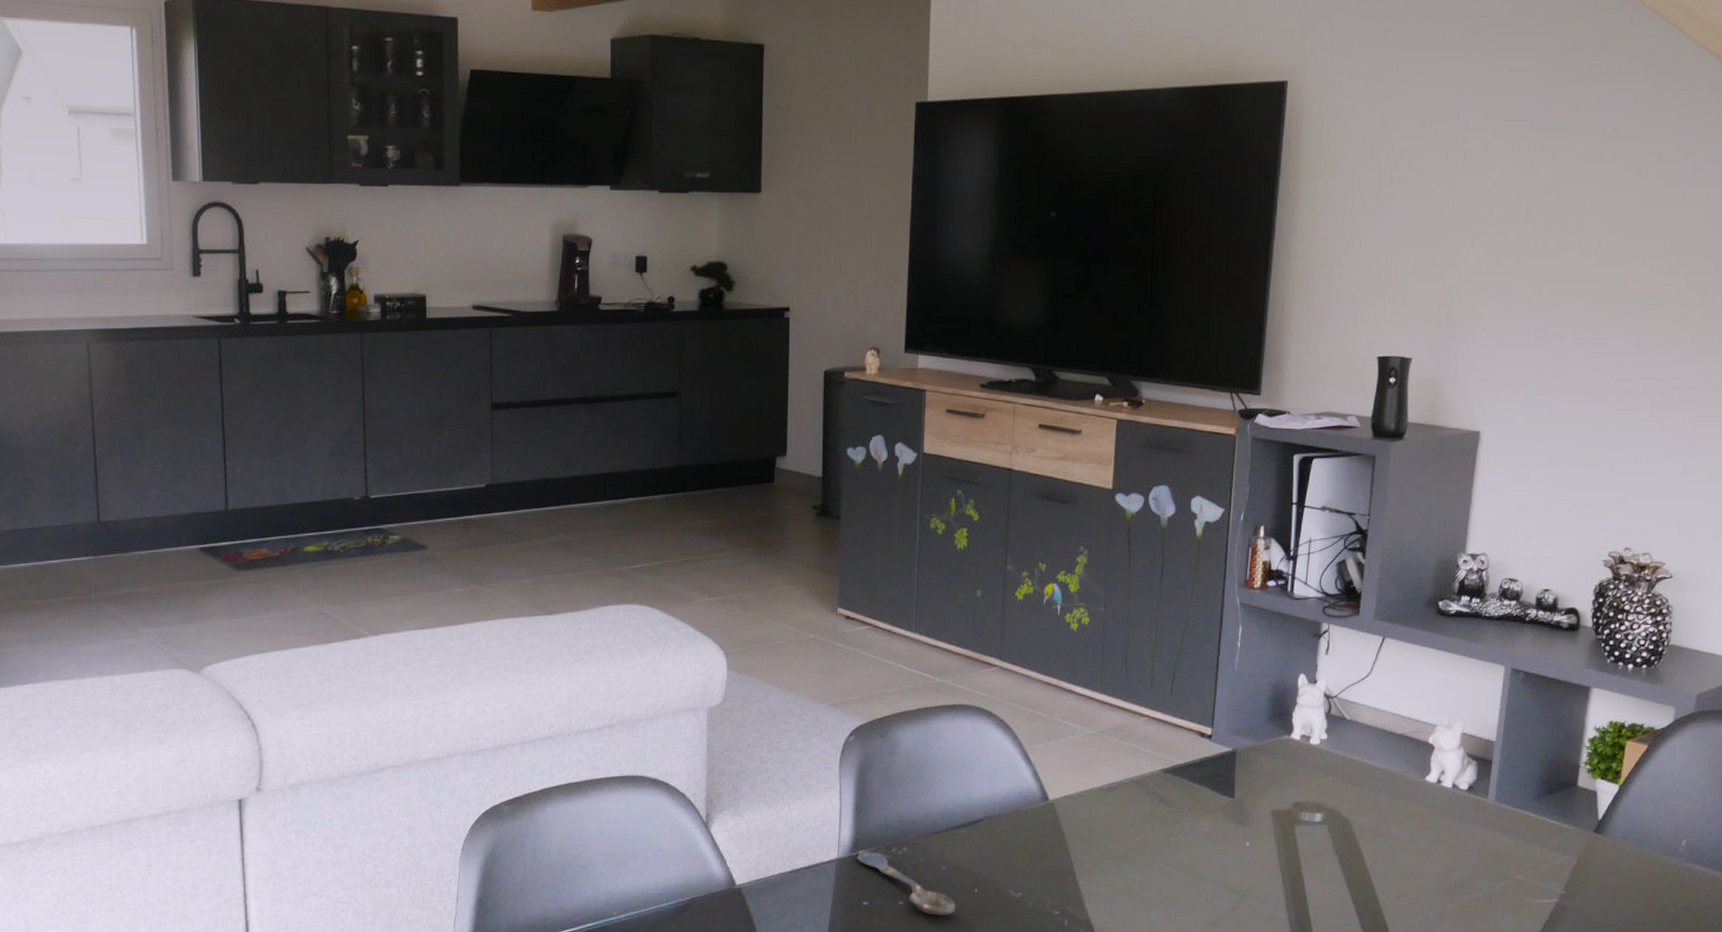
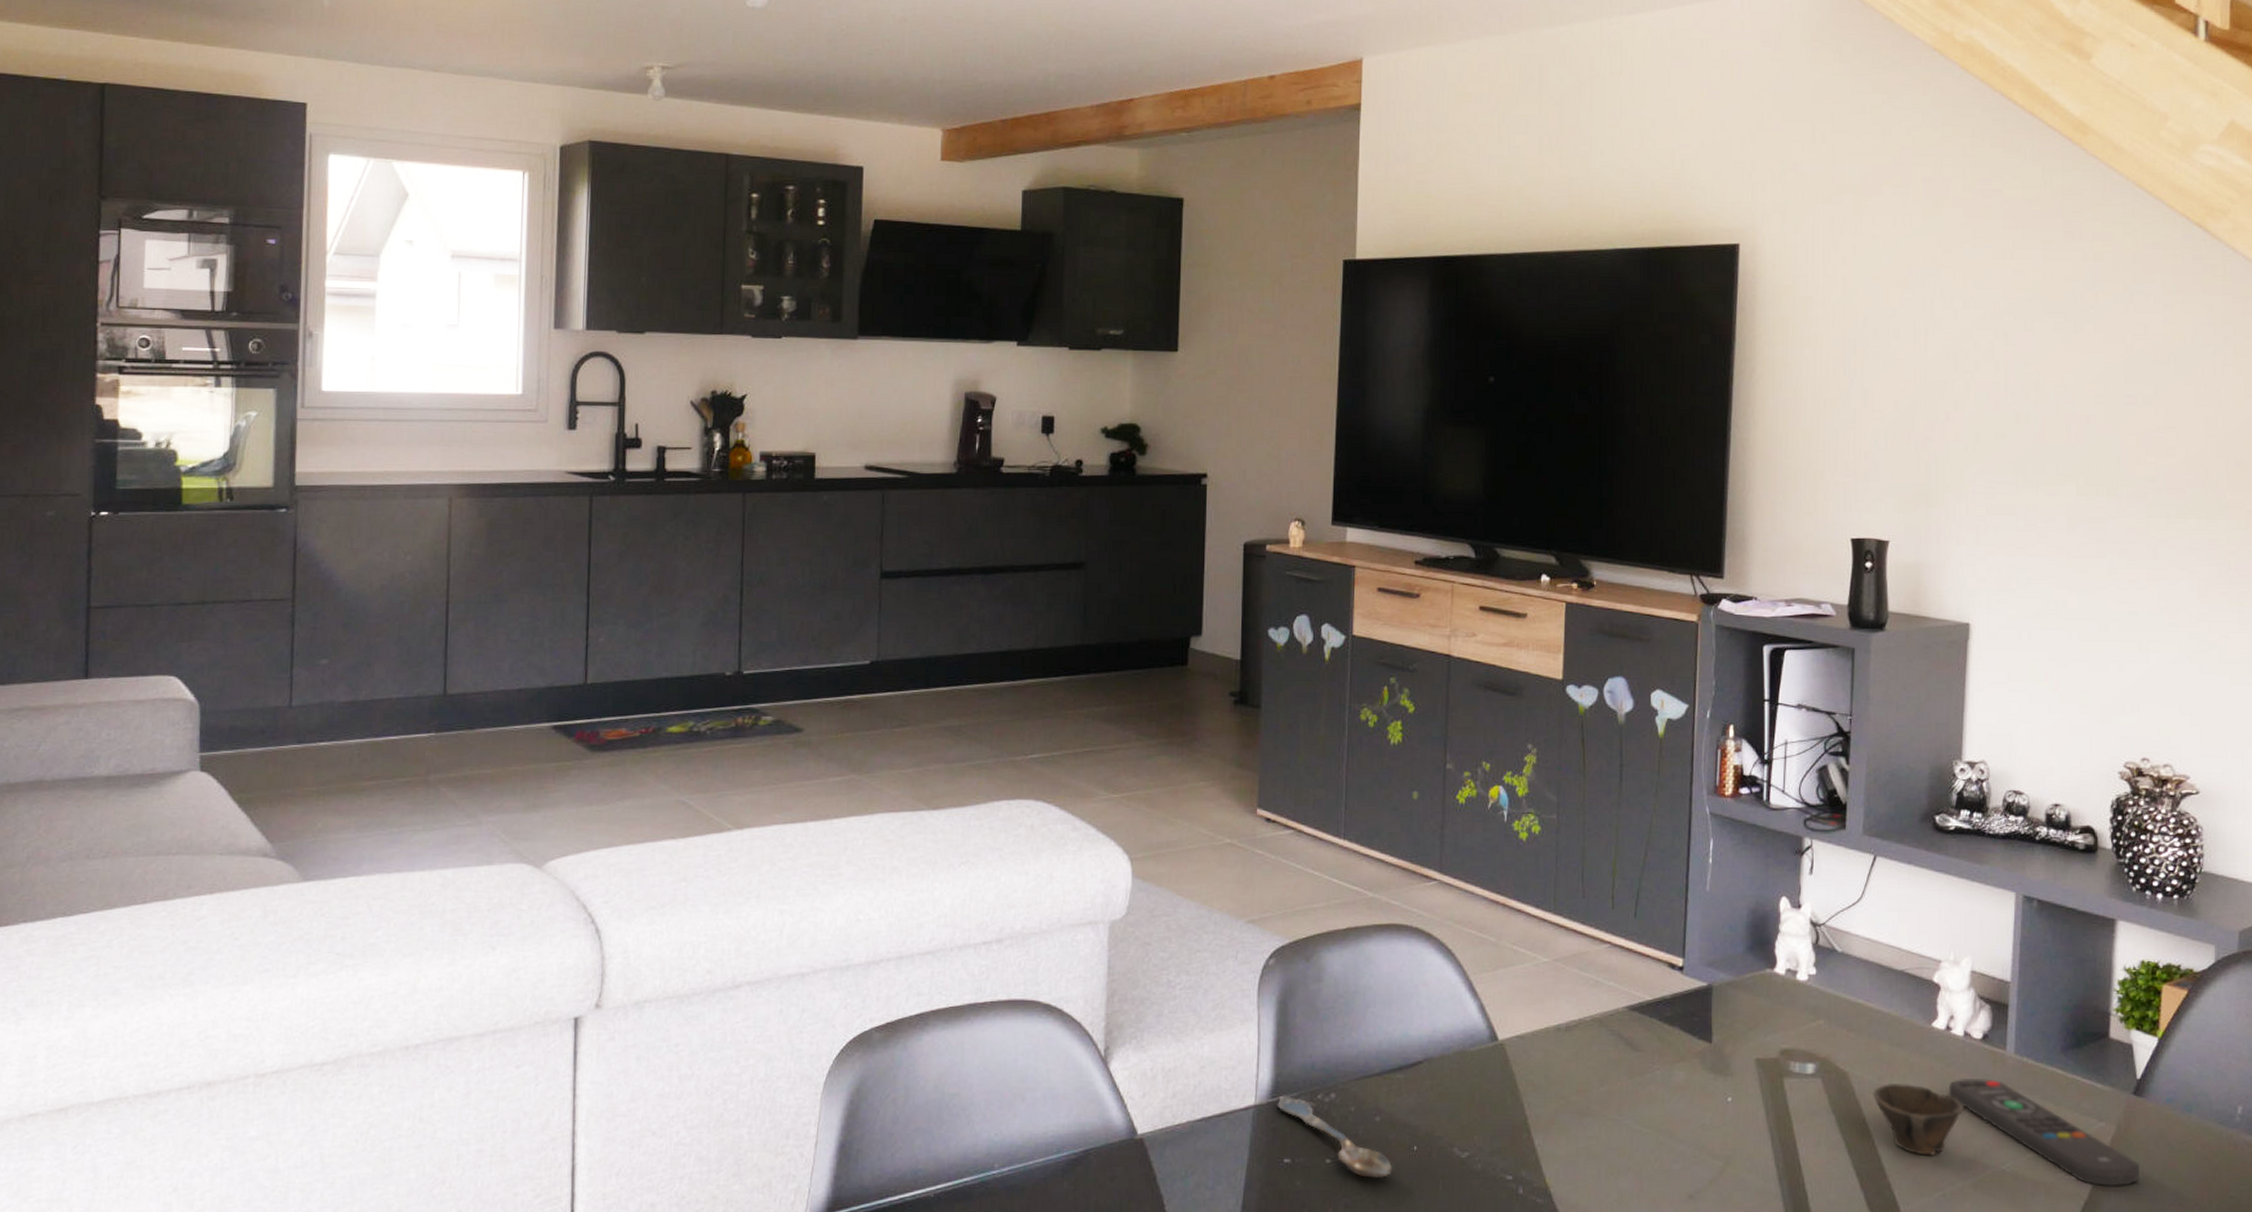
cup: none [1371,827,1449,886] -> present [1873,1082,1965,1155]
remote control: none [1436,822,1596,908] -> present [1948,1079,2141,1187]

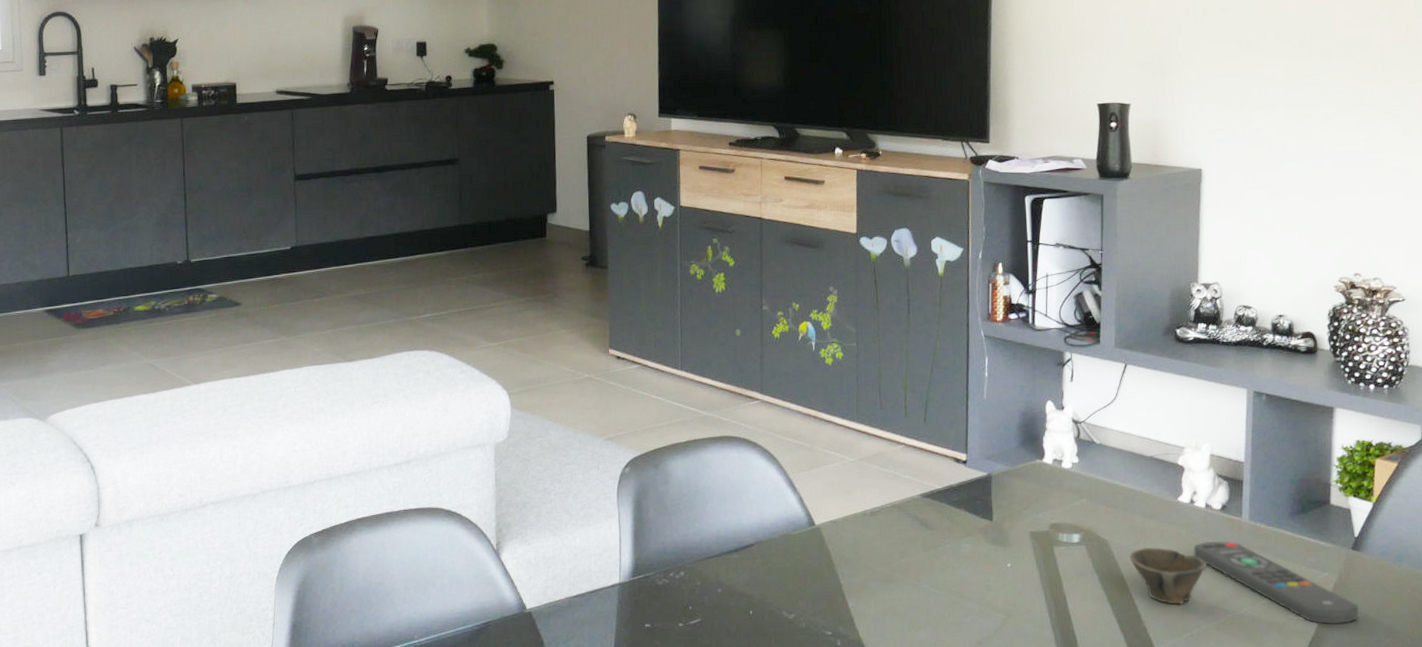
spoon: present [1277,1095,1393,1178] -> none [637,574,734,637]

